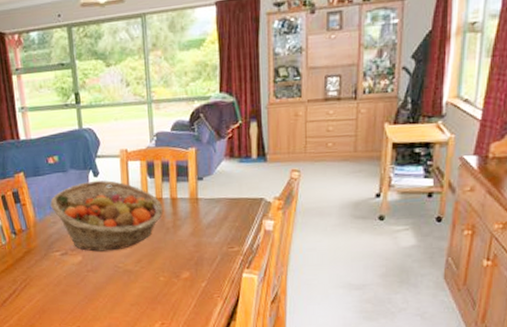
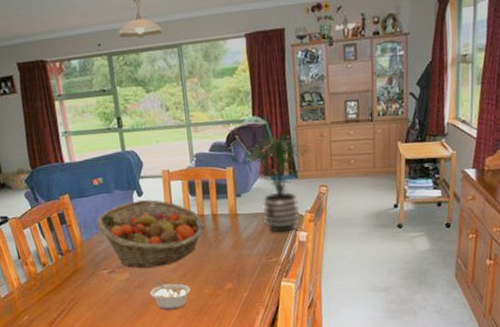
legume: none [103,264,146,296] -> present [150,280,191,310]
potted plant: none [207,111,285,221] -> present [243,133,313,233]

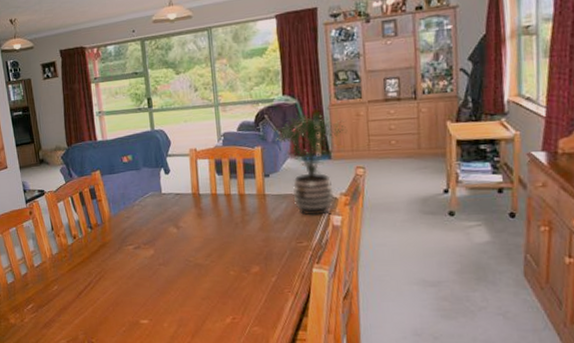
fruit basket: present [96,199,206,268] -> none [124,177,232,246]
legume: present [150,280,191,310] -> none [174,258,216,290]

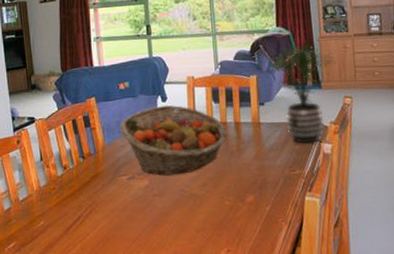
fruit basket: none [124,177,232,246] -> present [119,105,228,176]

